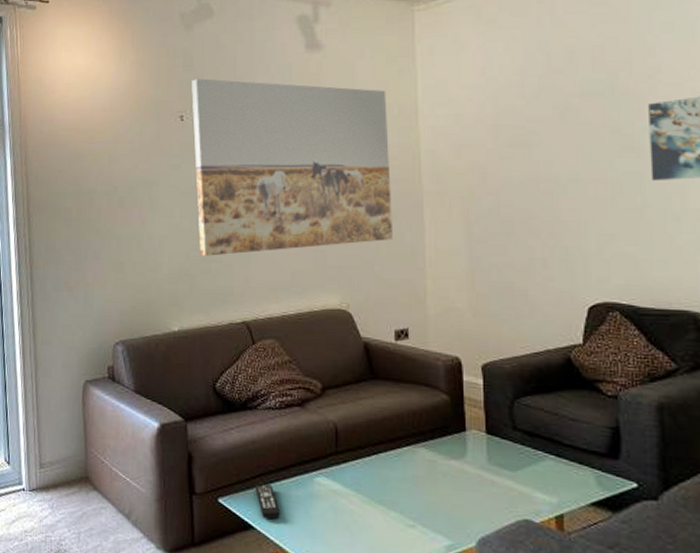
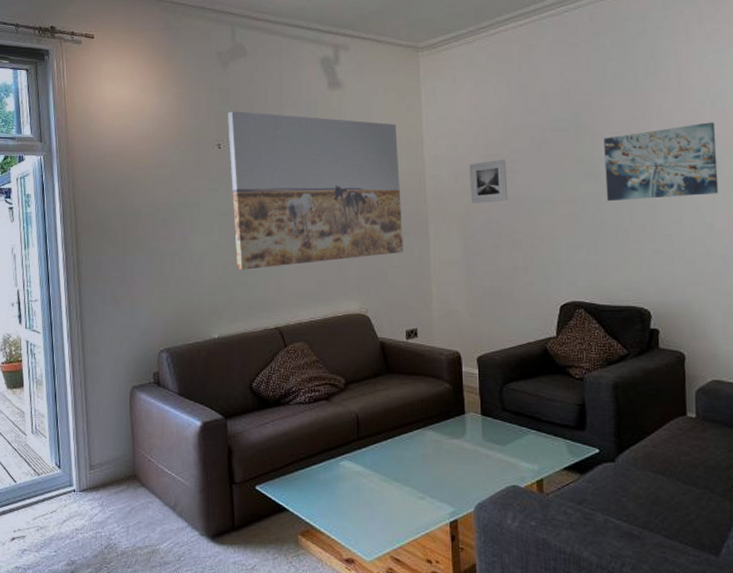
remote control: present [255,484,280,520] -> none [288,470,310,501]
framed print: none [475,130,523,183] -> present [470,159,508,203]

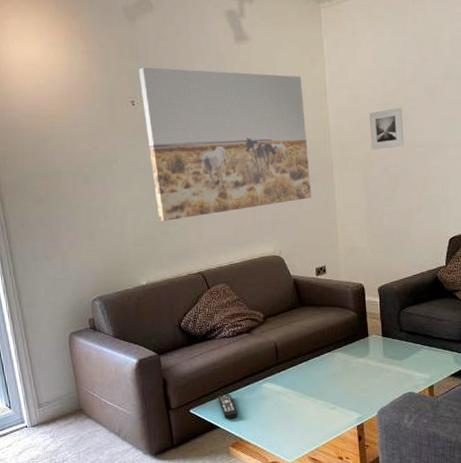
remote control: none [288,470,310,501] -> present [218,394,238,419]

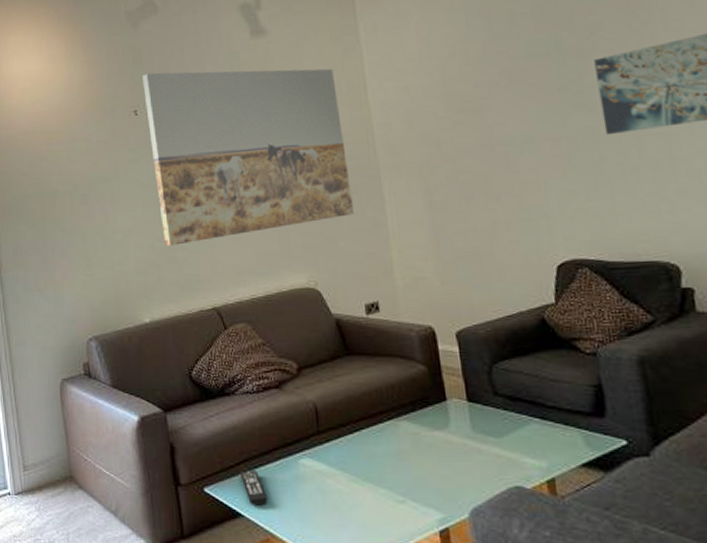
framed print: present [370,107,404,150] -> none [426,96,478,151]

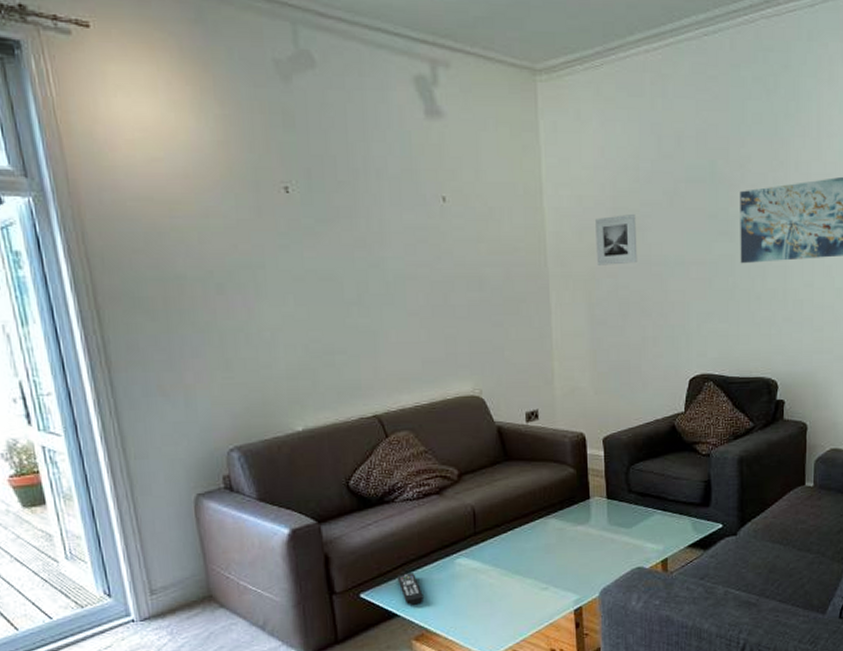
wall art: present [142,68,354,246] -> none [295,143,521,348]
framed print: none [426,96,478,151] -> present [596,213,638,265]

